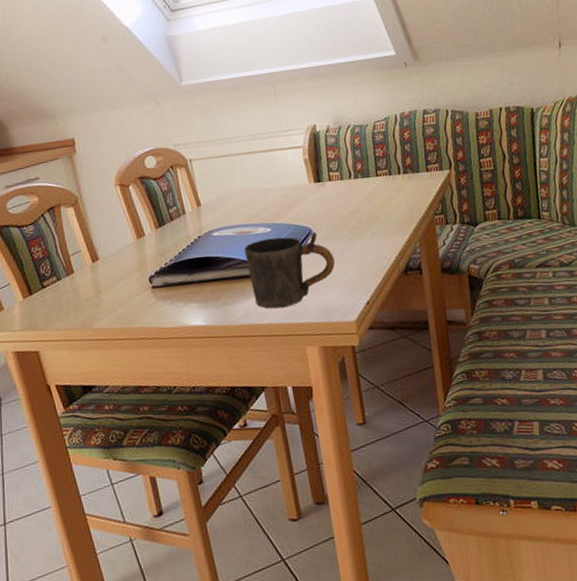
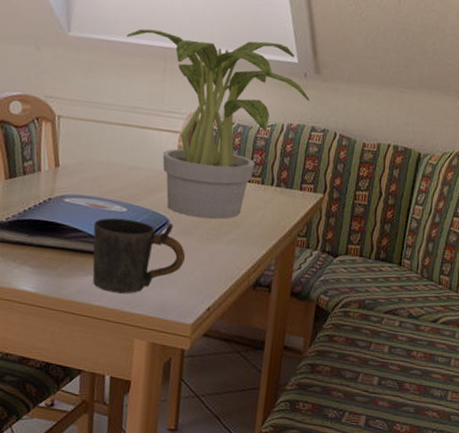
potted plant: none [233,41,416,222] -> present [127,29,310,219]

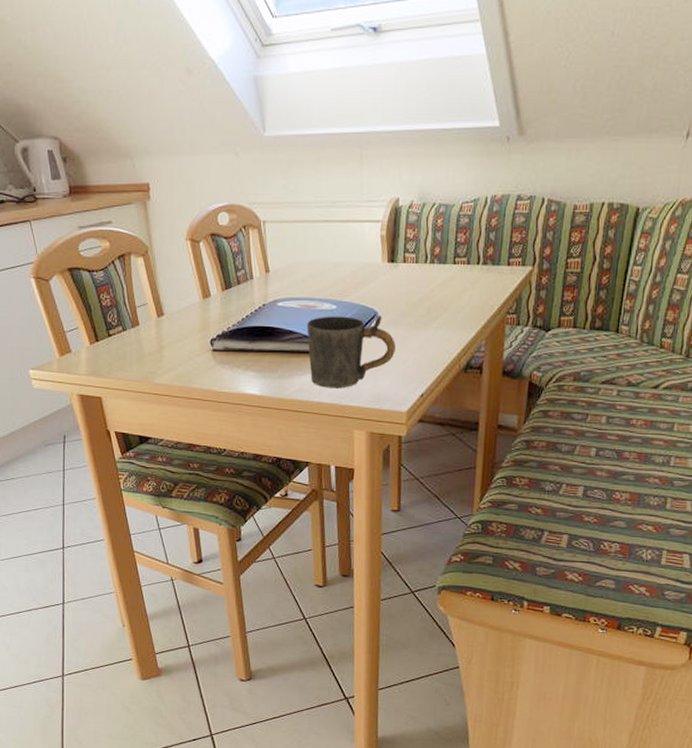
potted plant: present [127,29,310,219] -> none [321,107,514,307]

